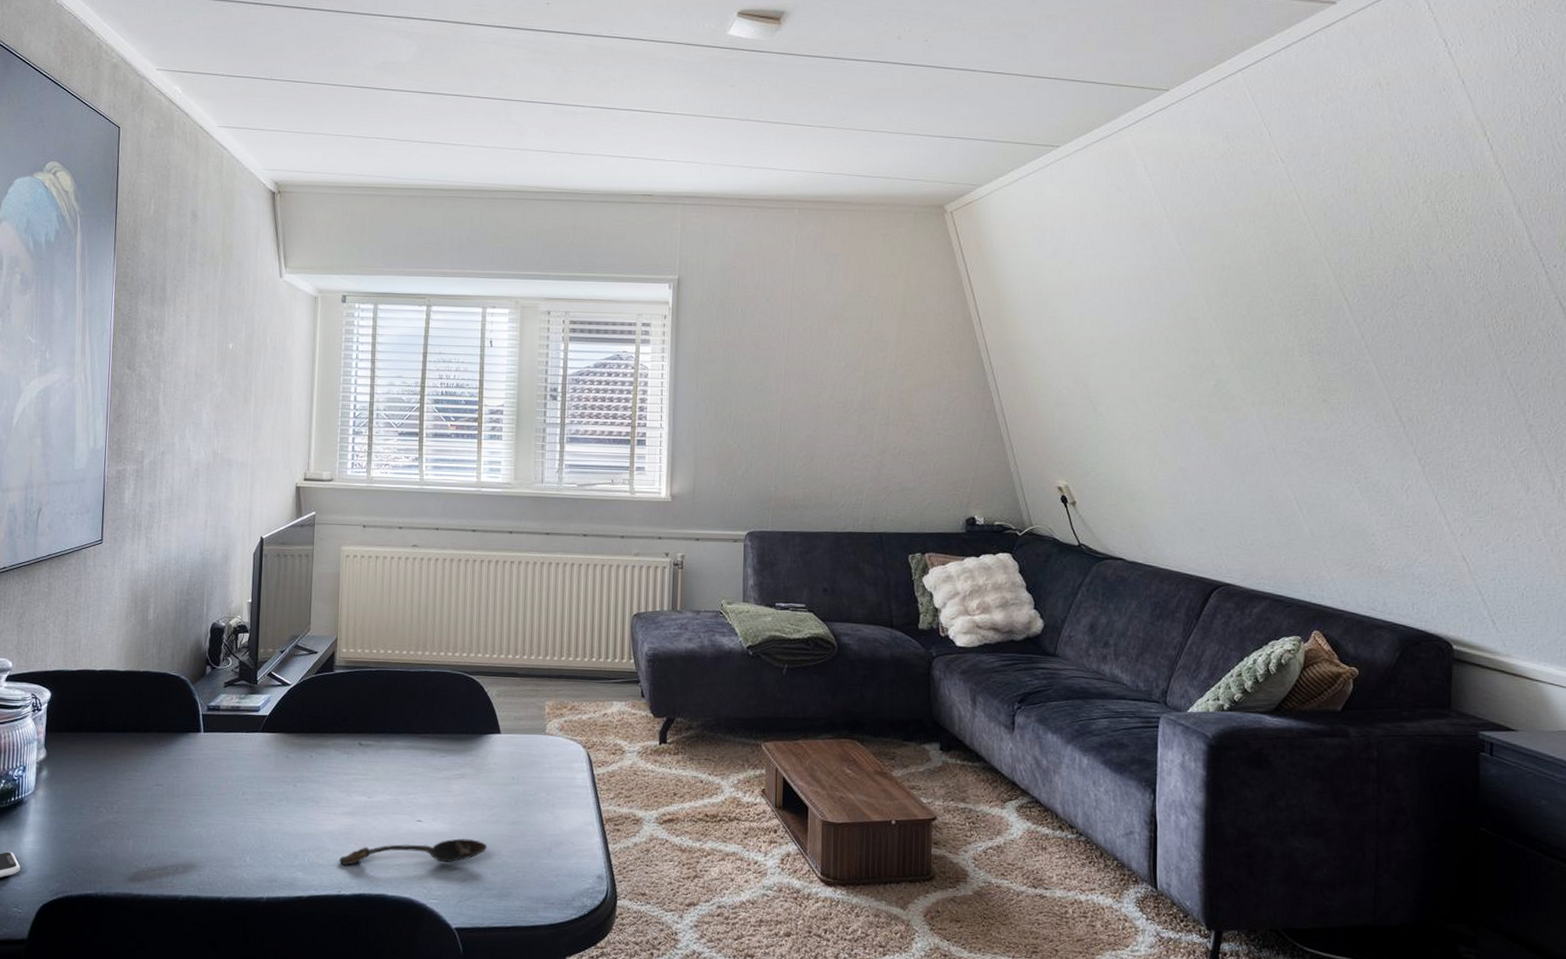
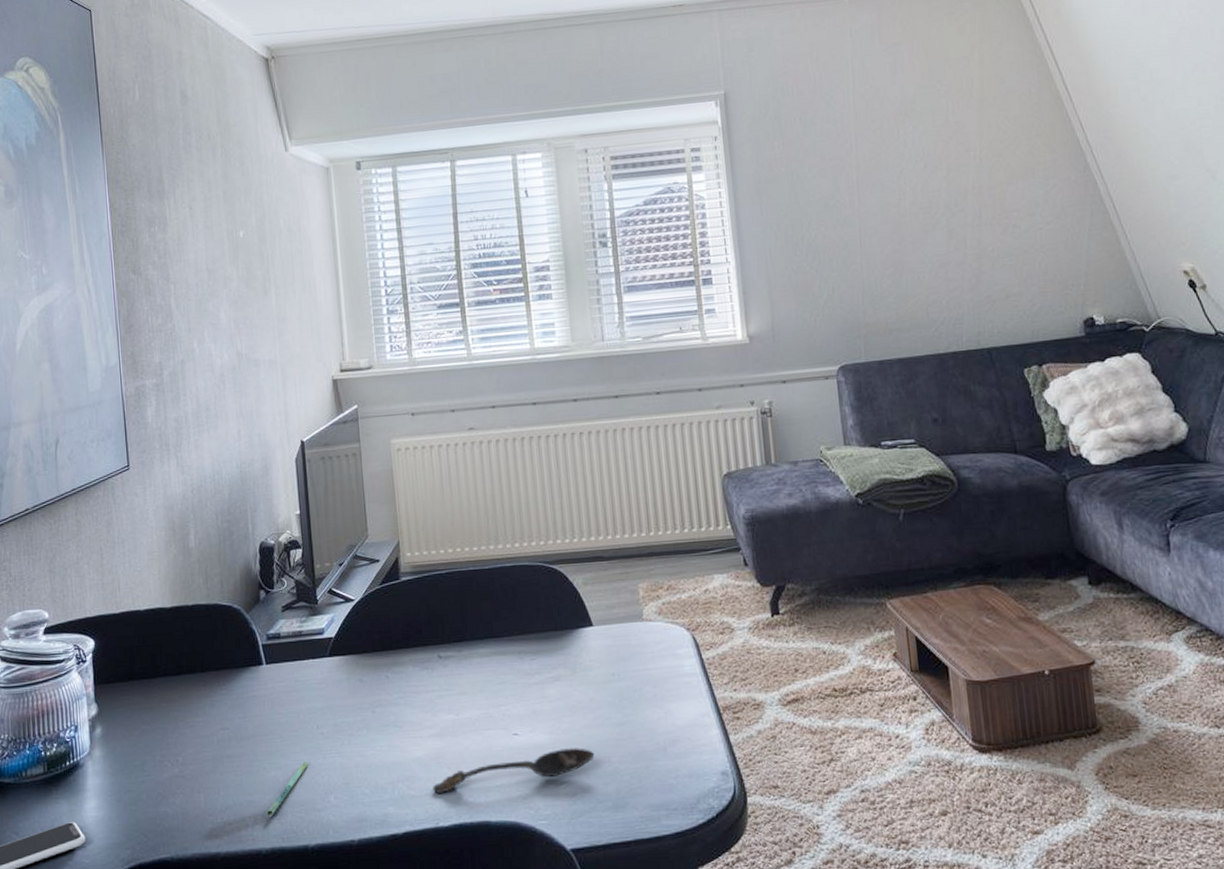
pen: none [187,823,231,868] -> present [266,762,309,817]

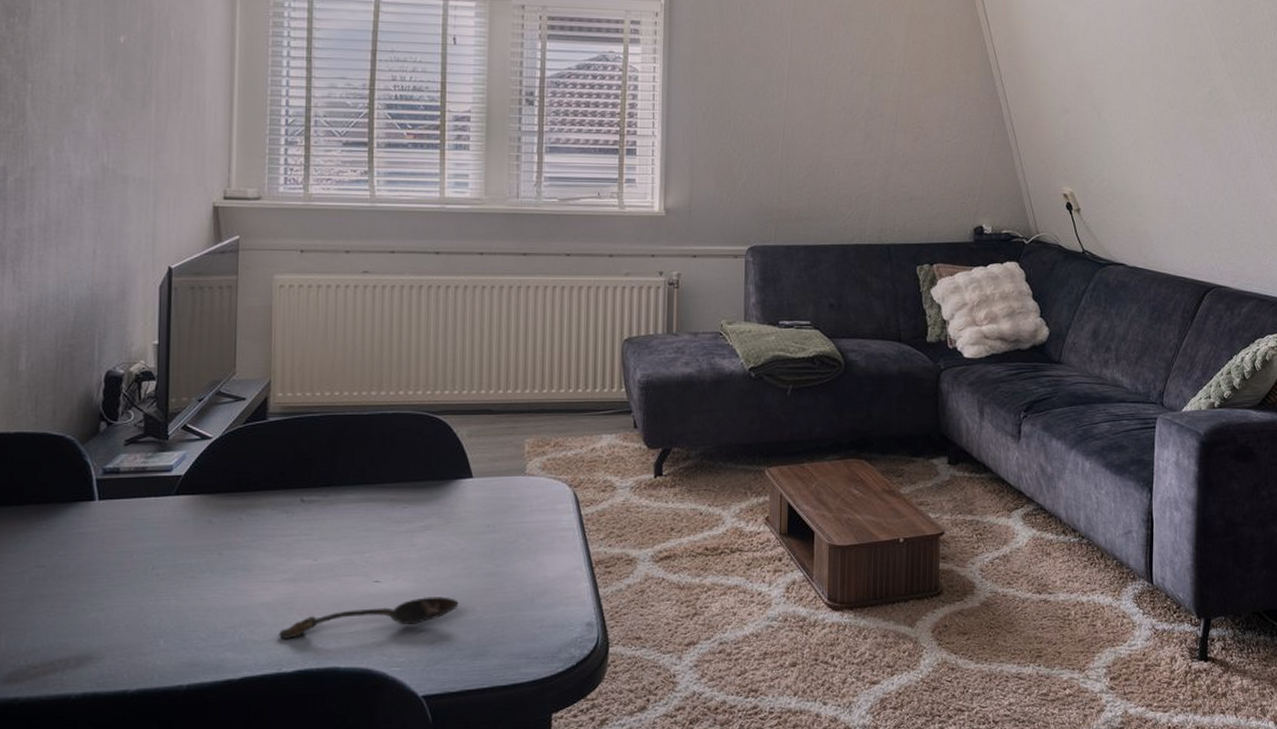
pen: present [266,762,309,817] -> none [81,604,138,661]

